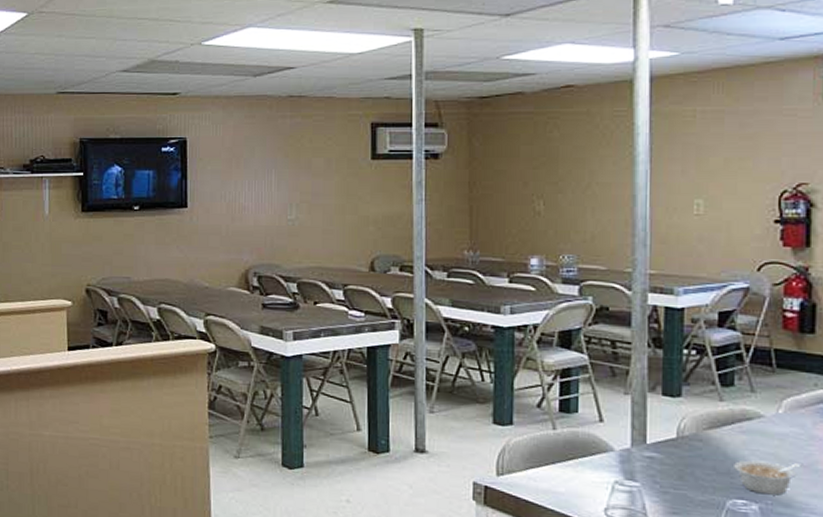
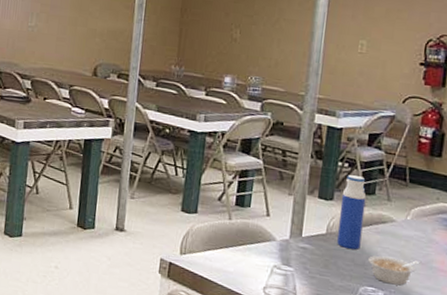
water bottle: none [691,364,723,455] -> present [337,175,366,250]

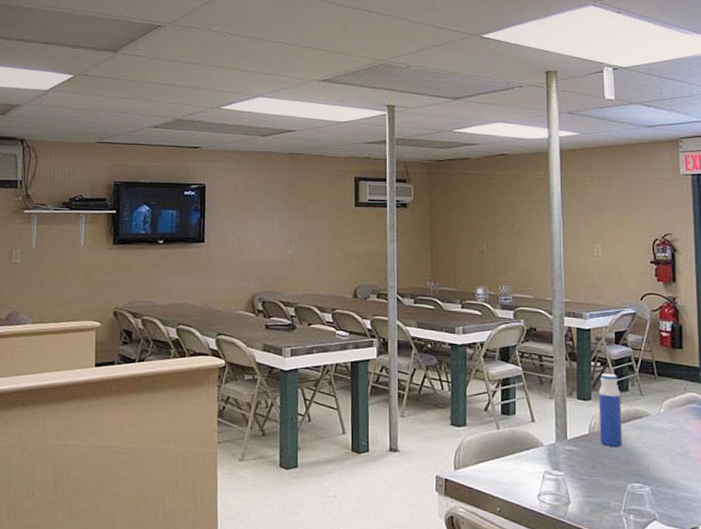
legume: present [368,255,420,286] -> none [631,450,679,479]

